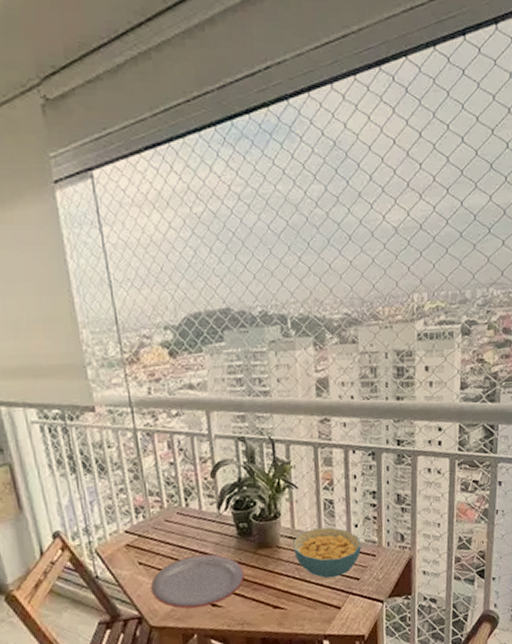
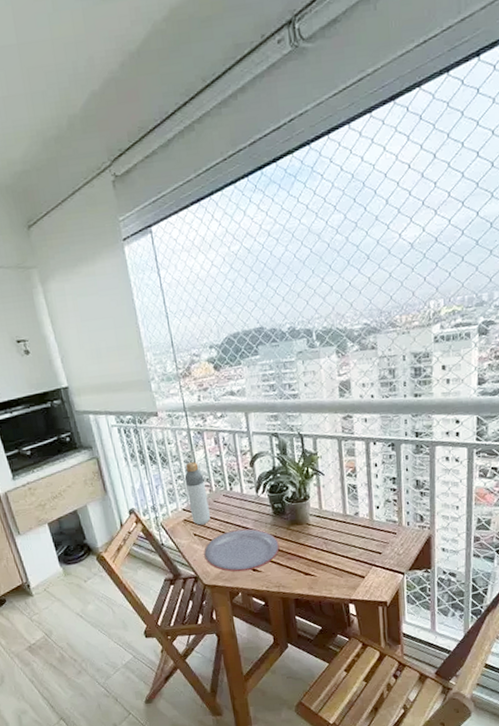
bottle: none [128,470,160,551] -> present [184,461,210,525]
cereal bowl: present [293,527,361,578] -> none [321,508,383,552]

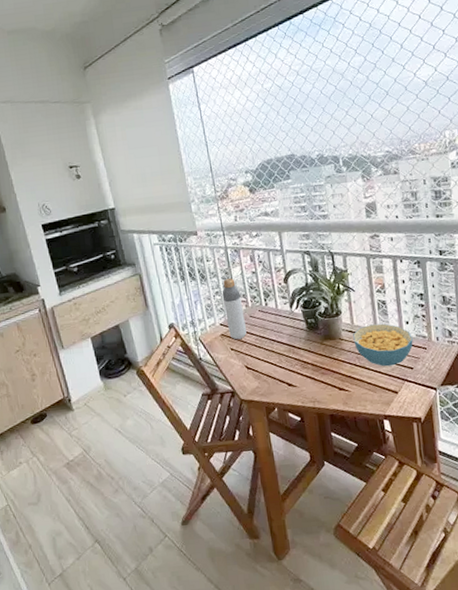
plate: present [204,528,280,572] -> none [240,343,314,387]
cereal bowl: none [321,508,383,552] -> present [353,323,413,367]

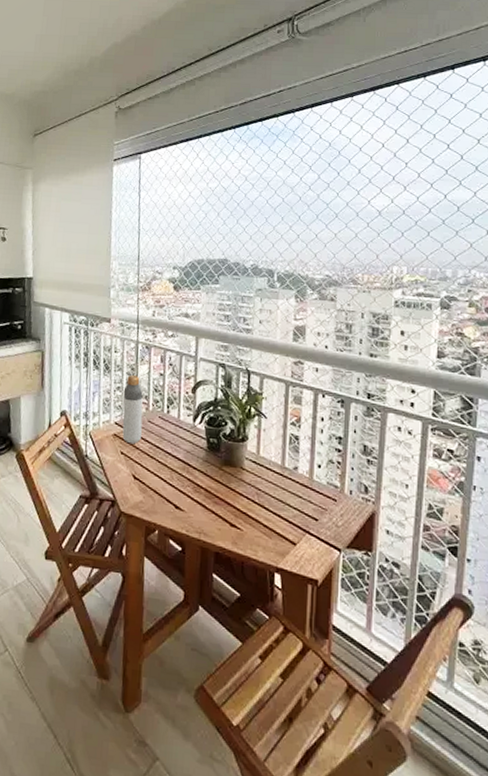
cereal bowl: present [353,323,413,367] -> none [256,459,323,512]

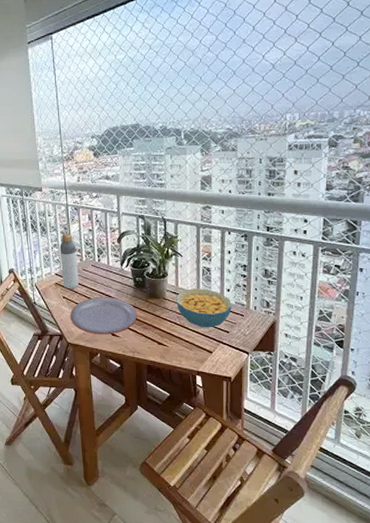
plate: none [127,457,208,507] -> present [70,297,137,335]
cereal bowl: none [256,459,323,512] -> present [176,288,232,328]

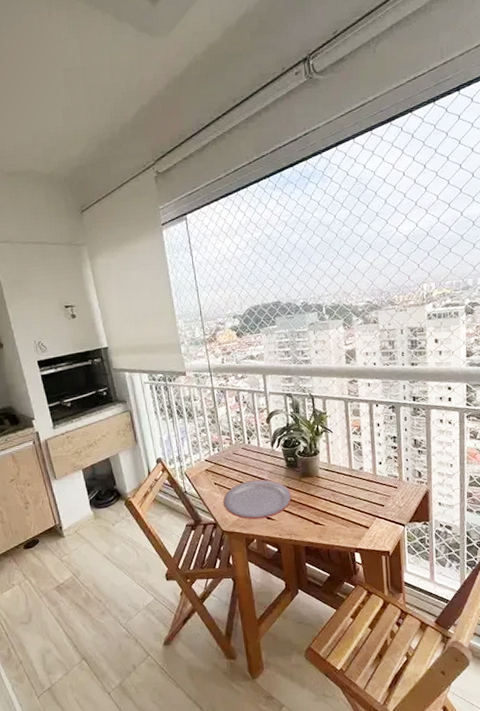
bottle: present [59,233,78,290] -> none [207,416,230,475]
cereal bowl: present [176,288,232,328] -> none [329,463,385,504]

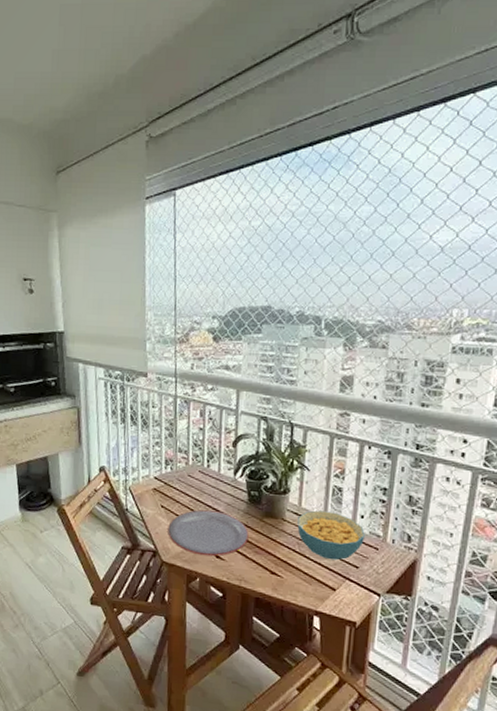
cereal bowl: none [329,463,385,504] -> present [297,510,365,560]

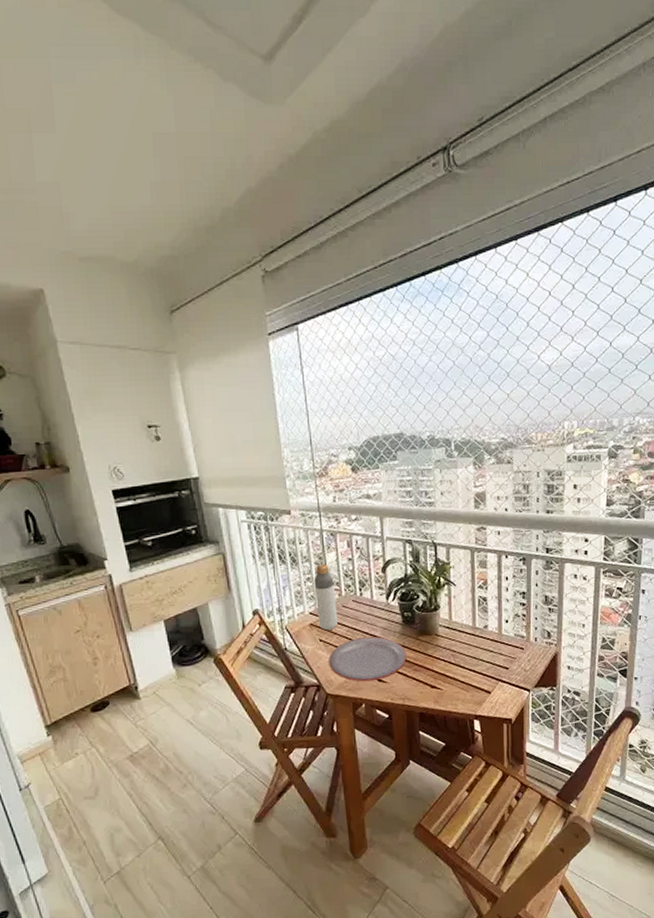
bottle: none [161,429,183,498] -> present [314,563,338,631]
cereal bowl: present [297,510,365,560] -> none [450,621,511,666]

